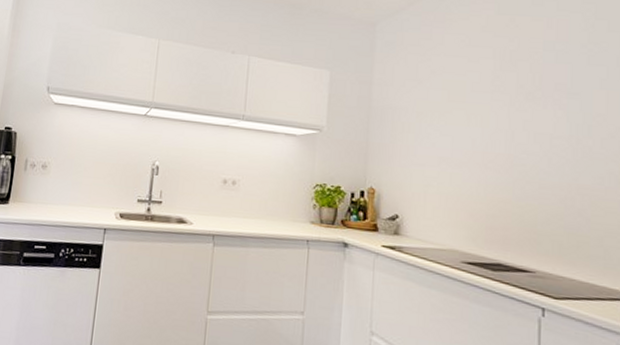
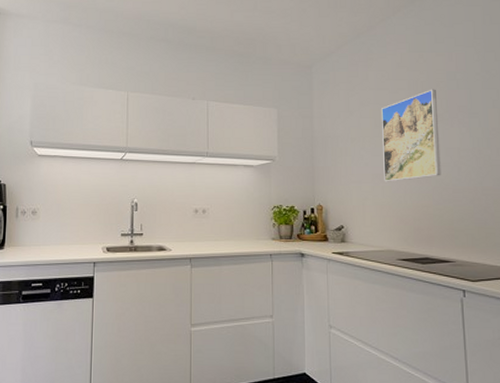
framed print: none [453,60,528,169] -> present [381,89,441,182]

